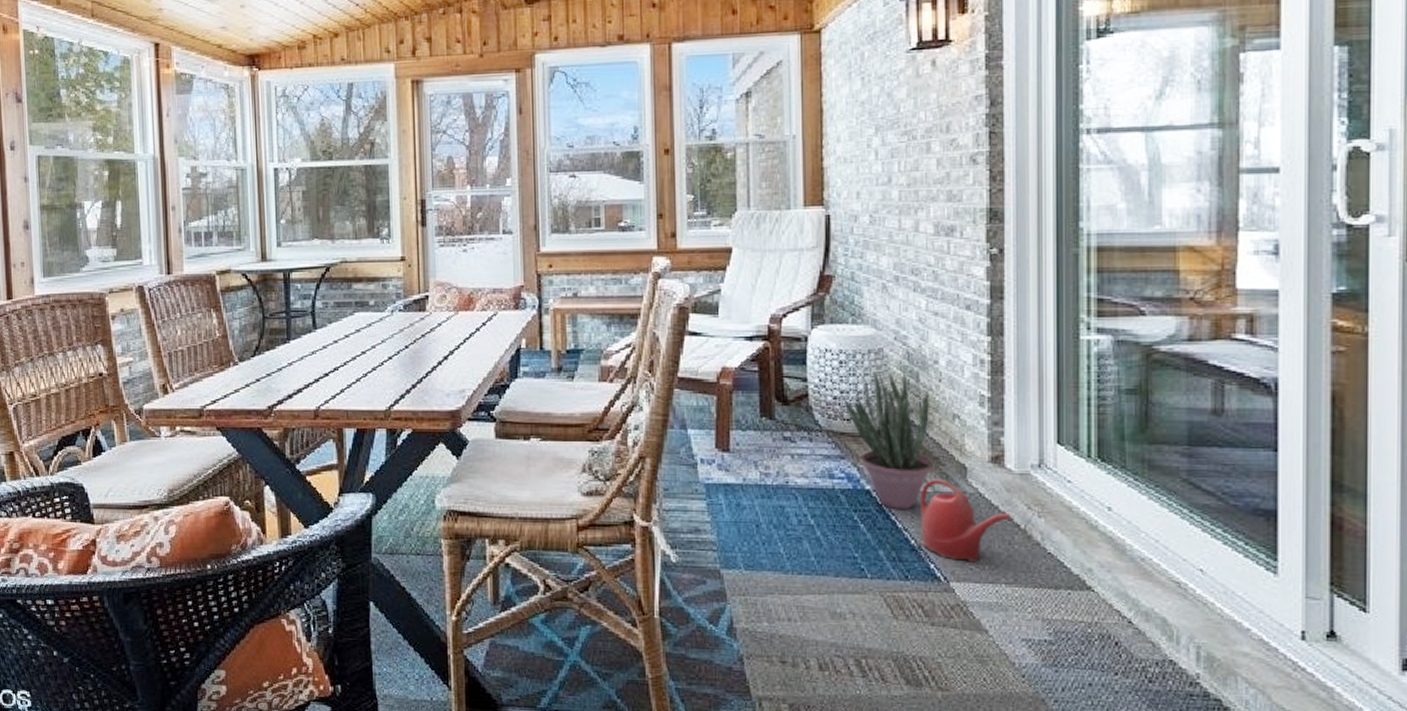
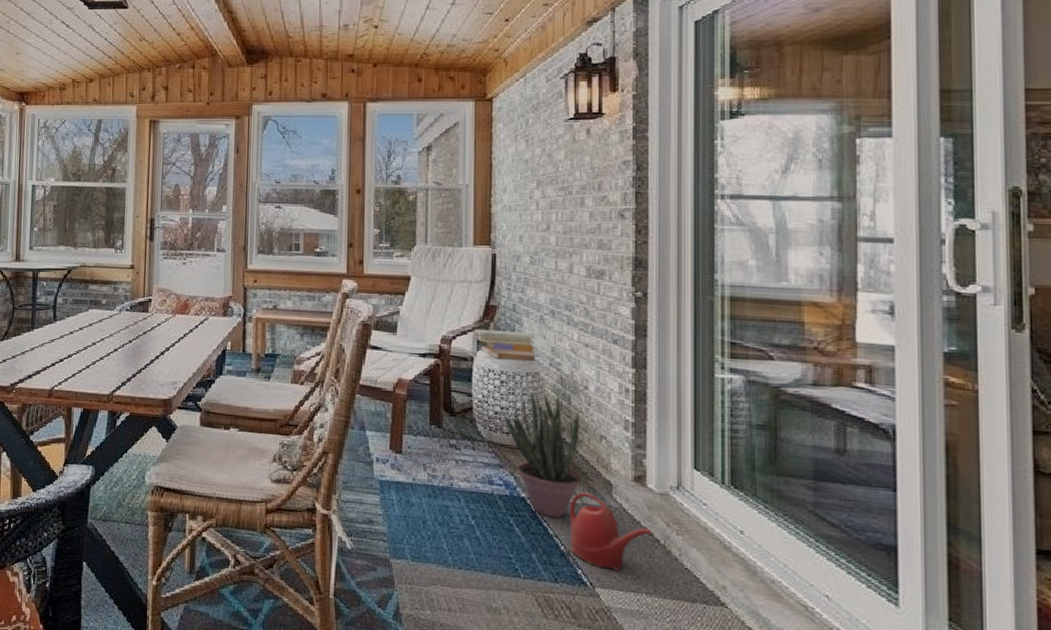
books: none [808,303,879,337] -> present [474,329,536,362]

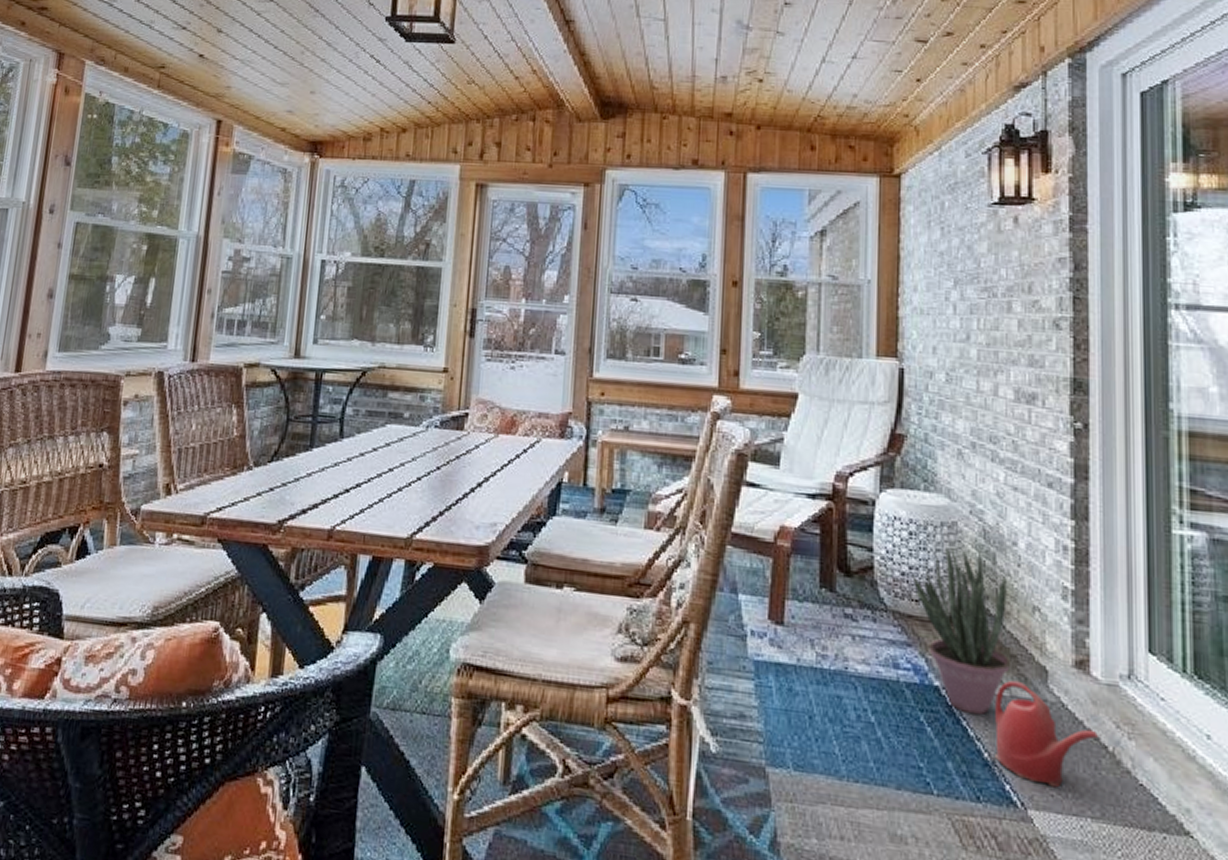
books: present [474,329,536,362] -> none [876,463,953,509]

